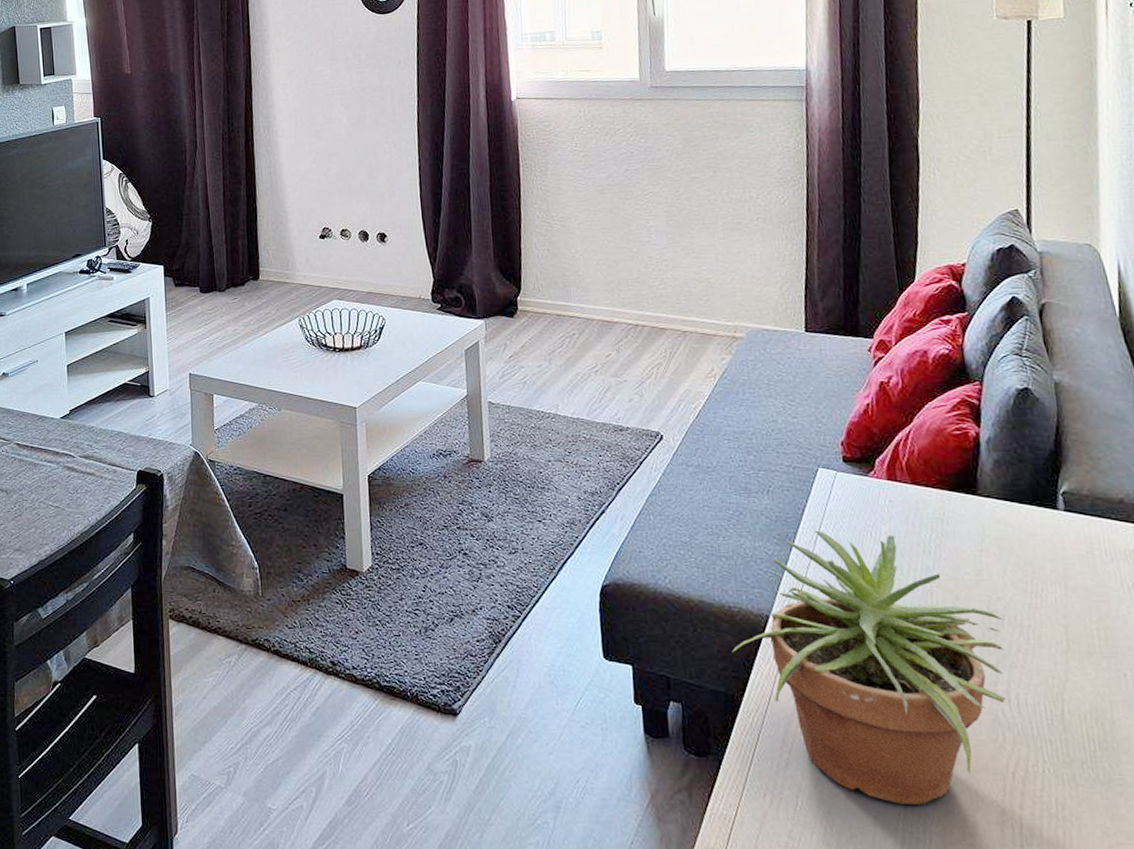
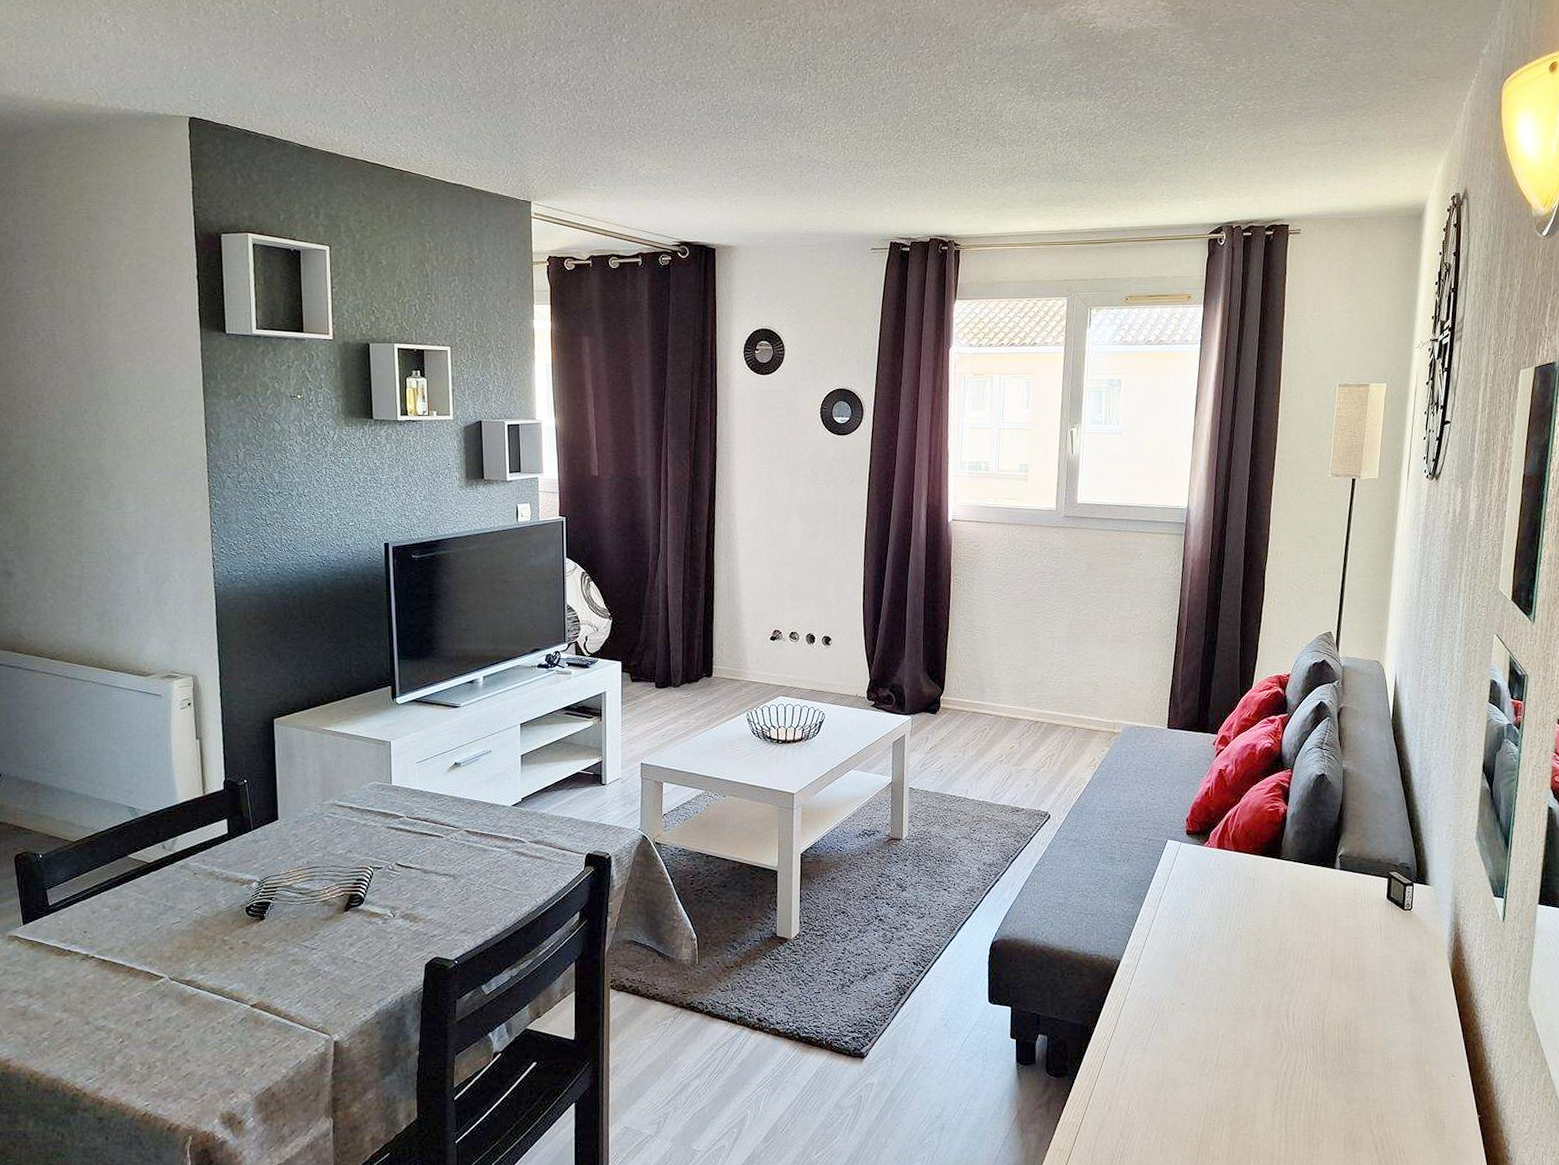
potted plant: present [732,530,1007,805] -> none [1090,890,1290,1103]

